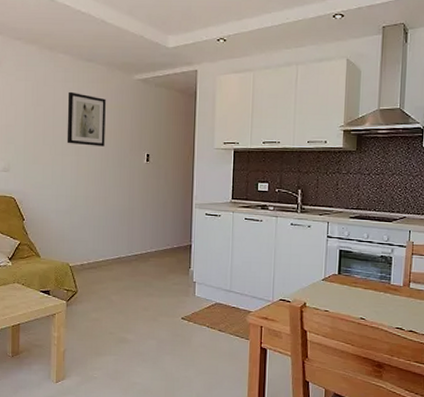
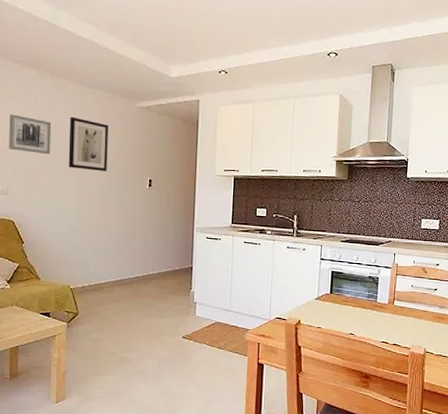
wall art: none [10,91,51,131] -> present [9,114,52,155]

